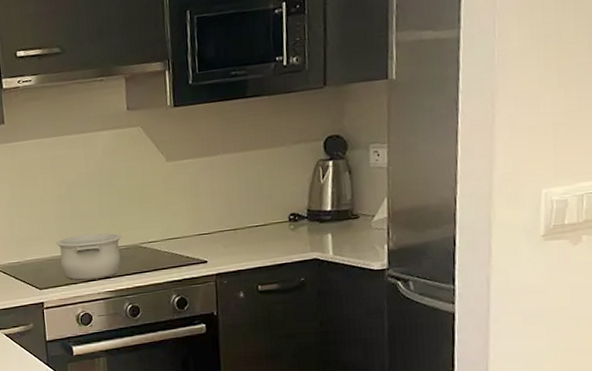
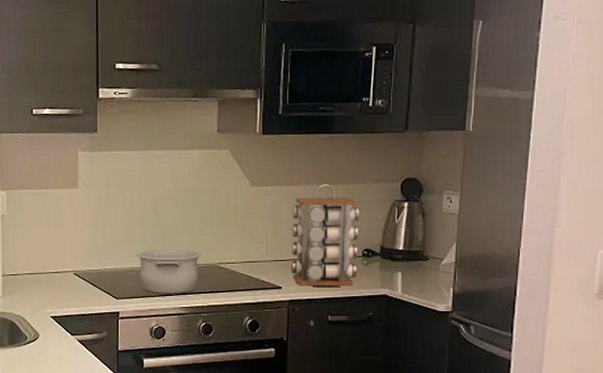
spice rack: none [211,150,285,258] -> present [290,183,359,288]

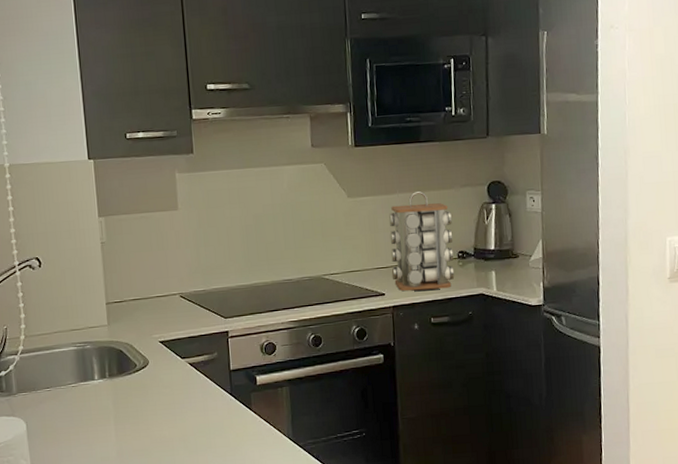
cooking pot: present [137,249,201,294] -> none [242,264,305,310]

